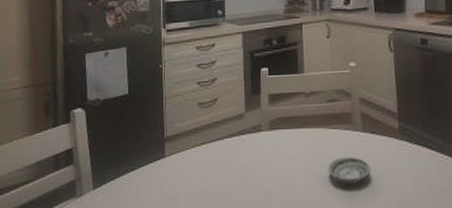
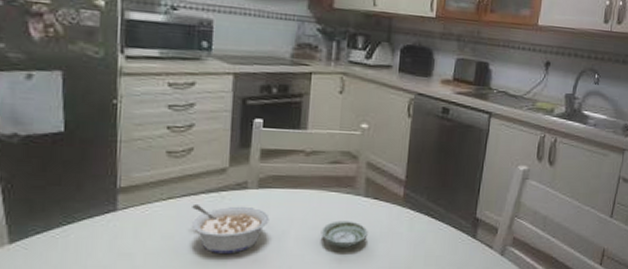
legume: none [219,147,282,194] -> present [191,203,270,253]

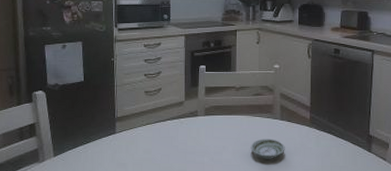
legume: present [191,203,270,253] -> none [162,127,214,164]

